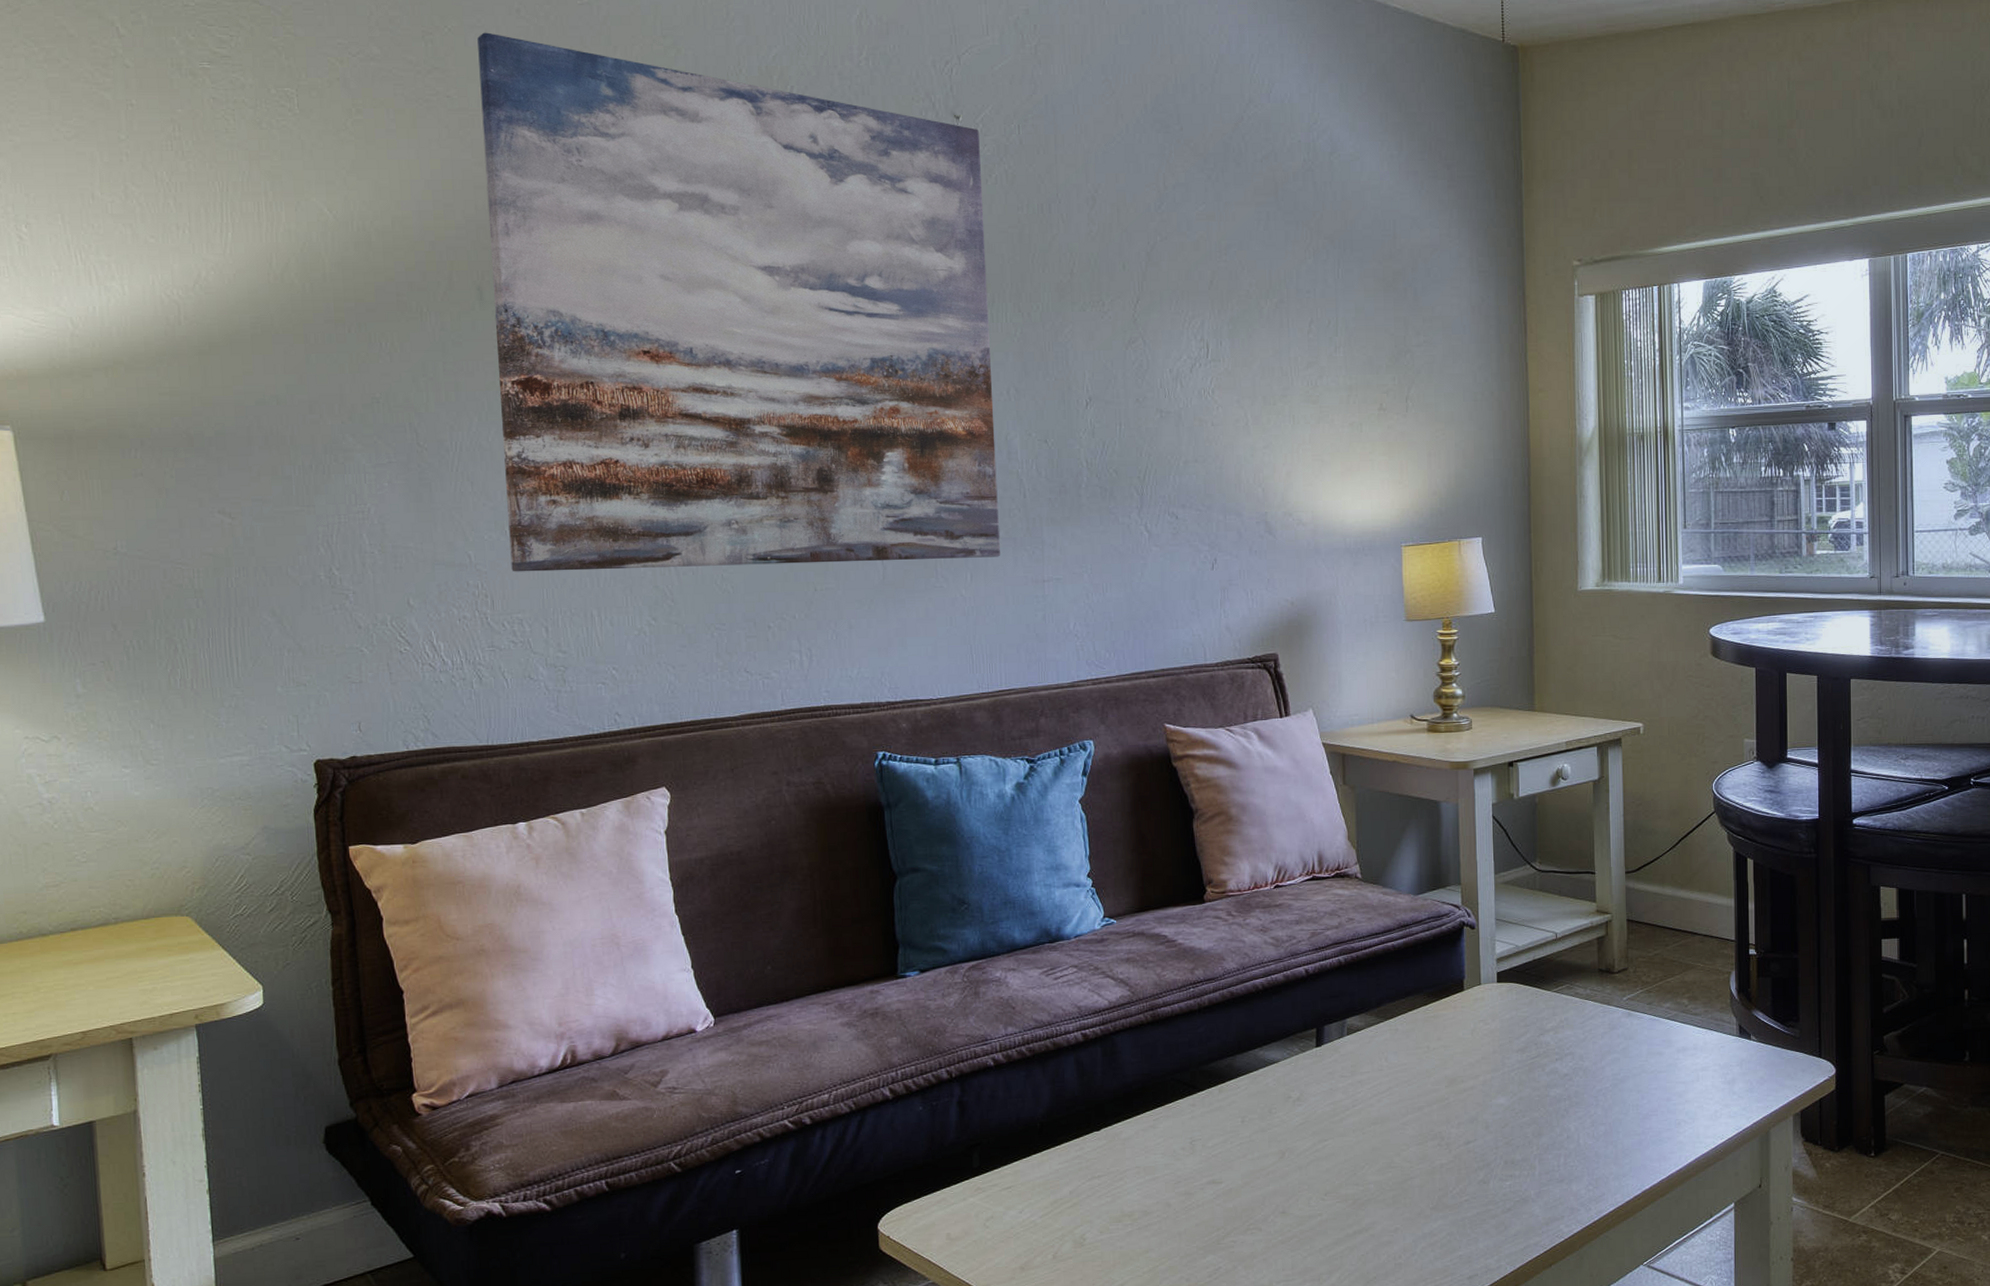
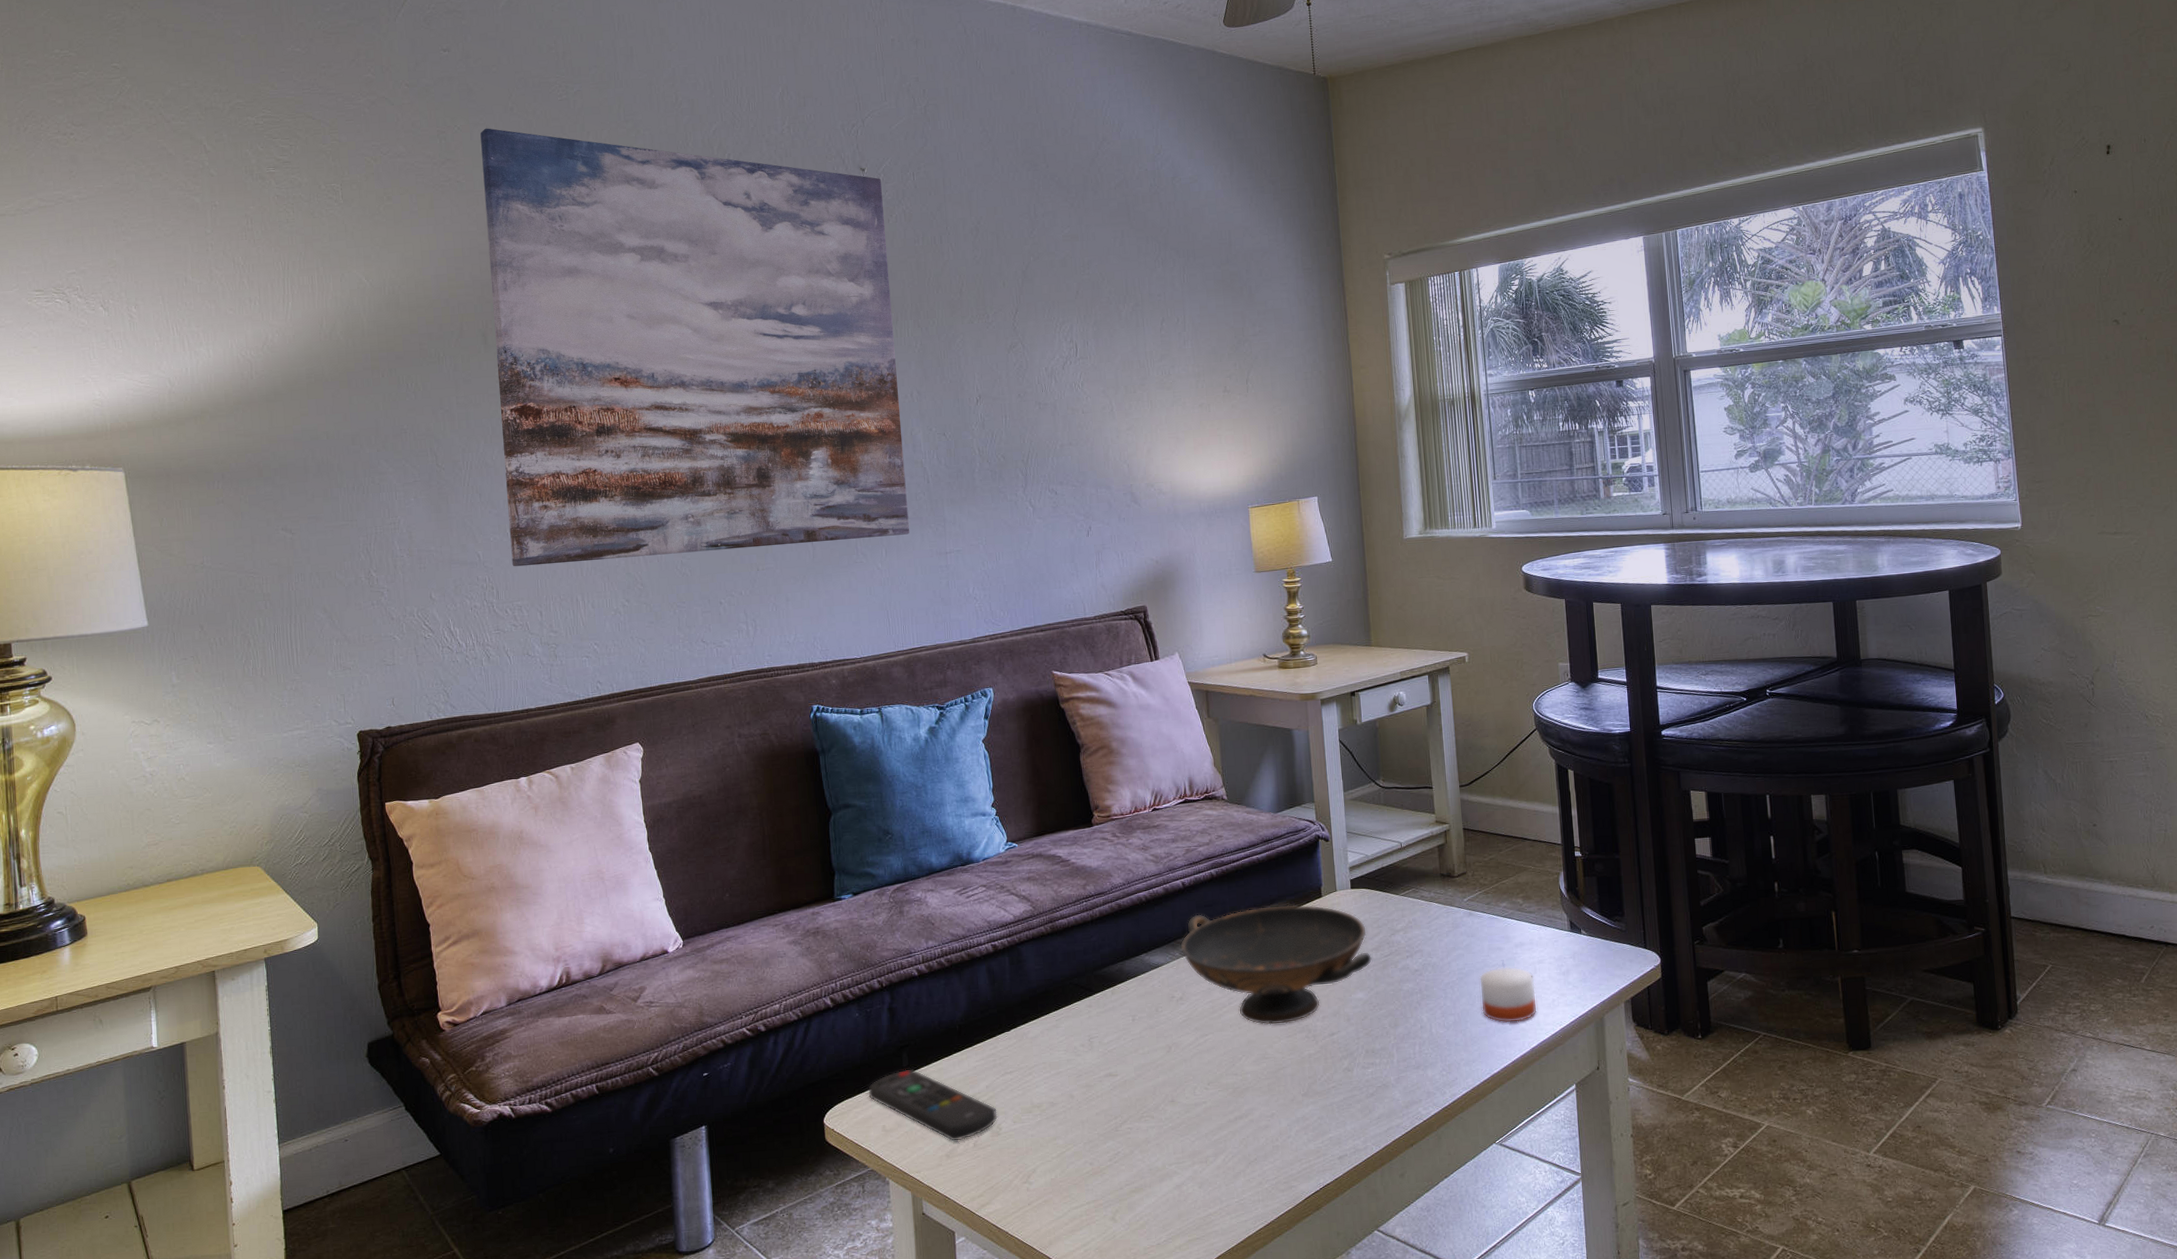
remote control: none [931,1170,1082,1252] -> present [868,1068,998,1142]
decorative bowl: none [1300,998,1518,1131] -> present [1180,904,1373,1025]
candle: none [1636,1069,1697,1135] -> present [1479,963,1537,1023]

